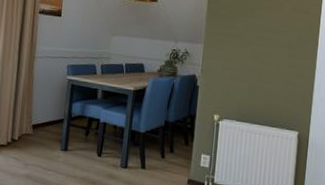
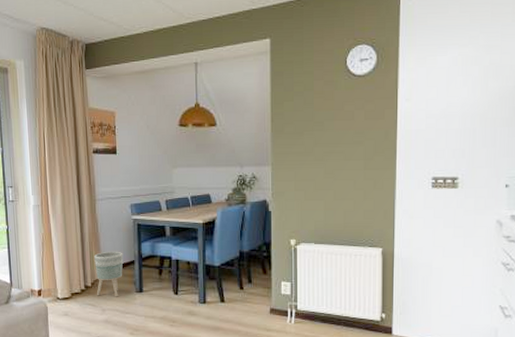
planter: none [21,107,54,153] -> present [94,251,124,297]

